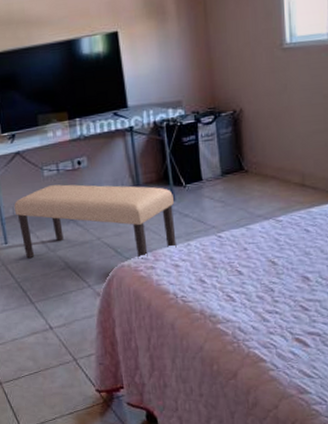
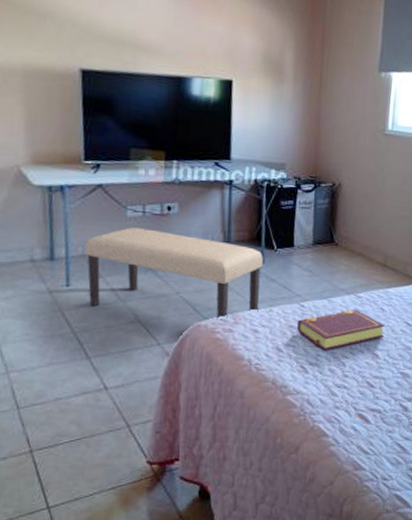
book: none [217,233,312,278] -> present [297,309,385,350]

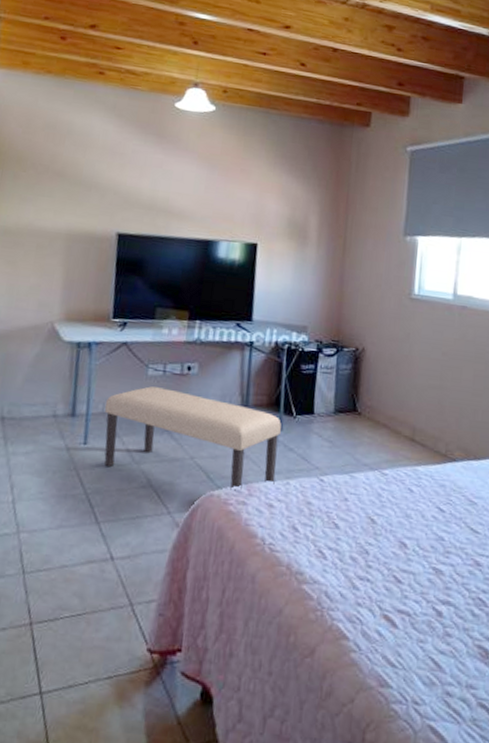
book: present [297,309,385,350] -> none [315,487,414,534]

